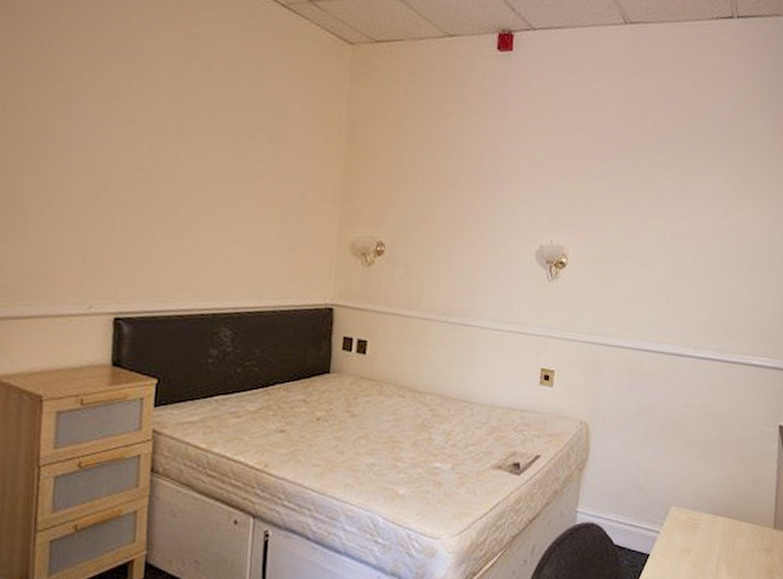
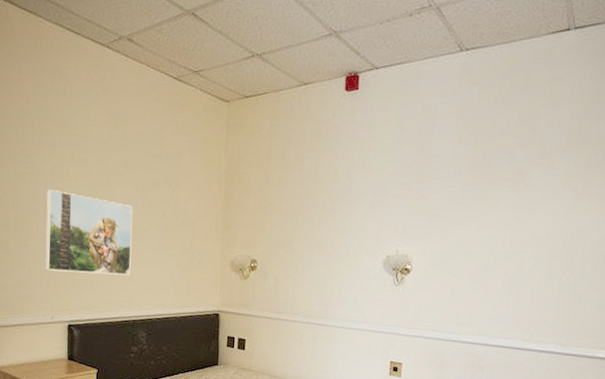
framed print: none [80,129,218,255] -> present [45,189,133,276]

